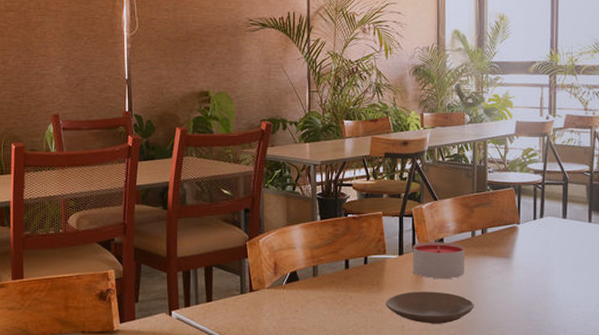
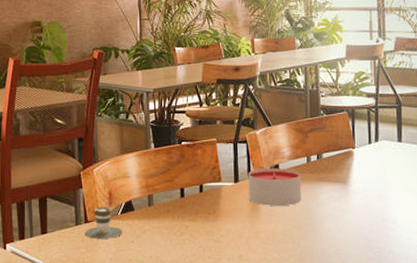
coffee cup: none [250,277,288,307] -> present [85,207,123,239]
plate: present [385,291,474,324] -> none [222,219,313,253]

